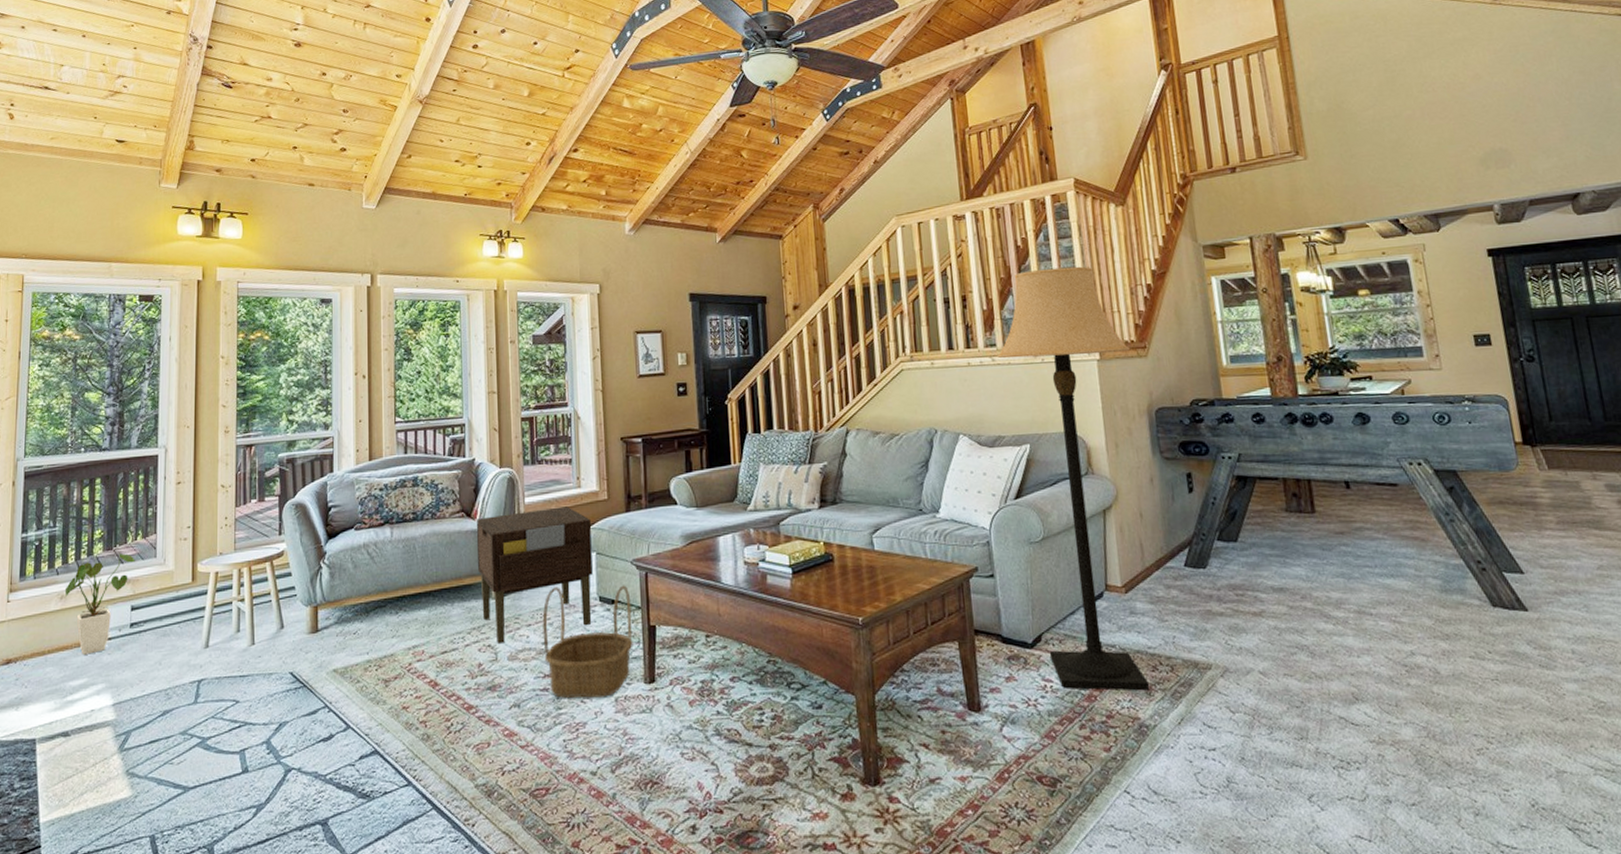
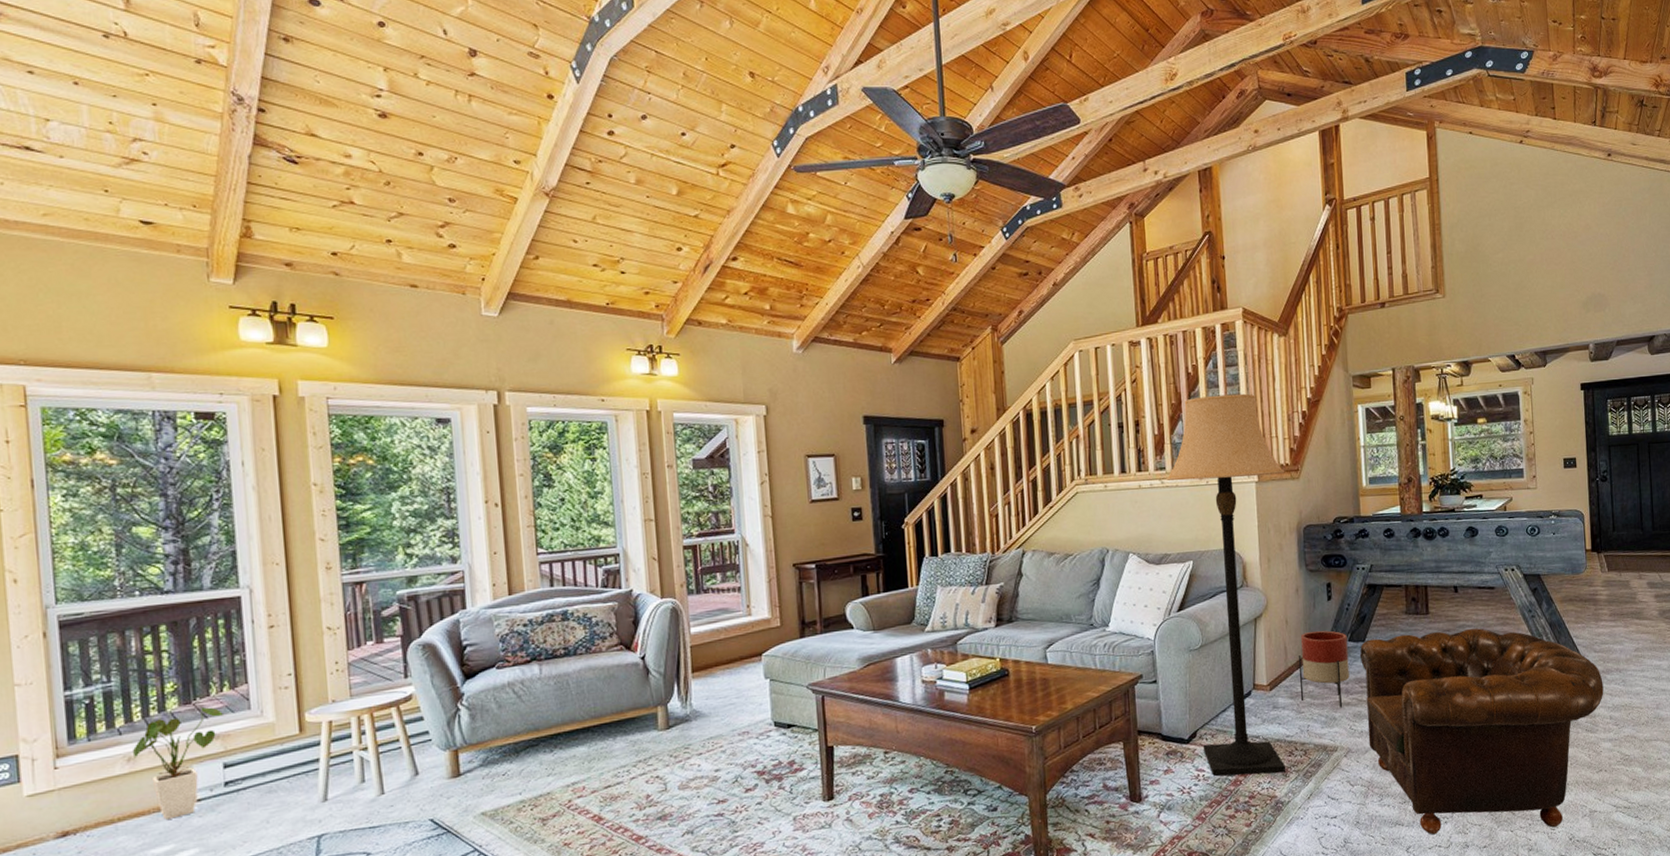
nightstand: present [477,506,593,643] -> none [638,635,767,774]
basket: present [542,585,633,698] -> none [714,709,811,821]
planter: none [1158,526,1222,618] -> present [1299,630,1350,708]
armchair: none [1231,532,1560,788] -> present [1359,628,1604,835]

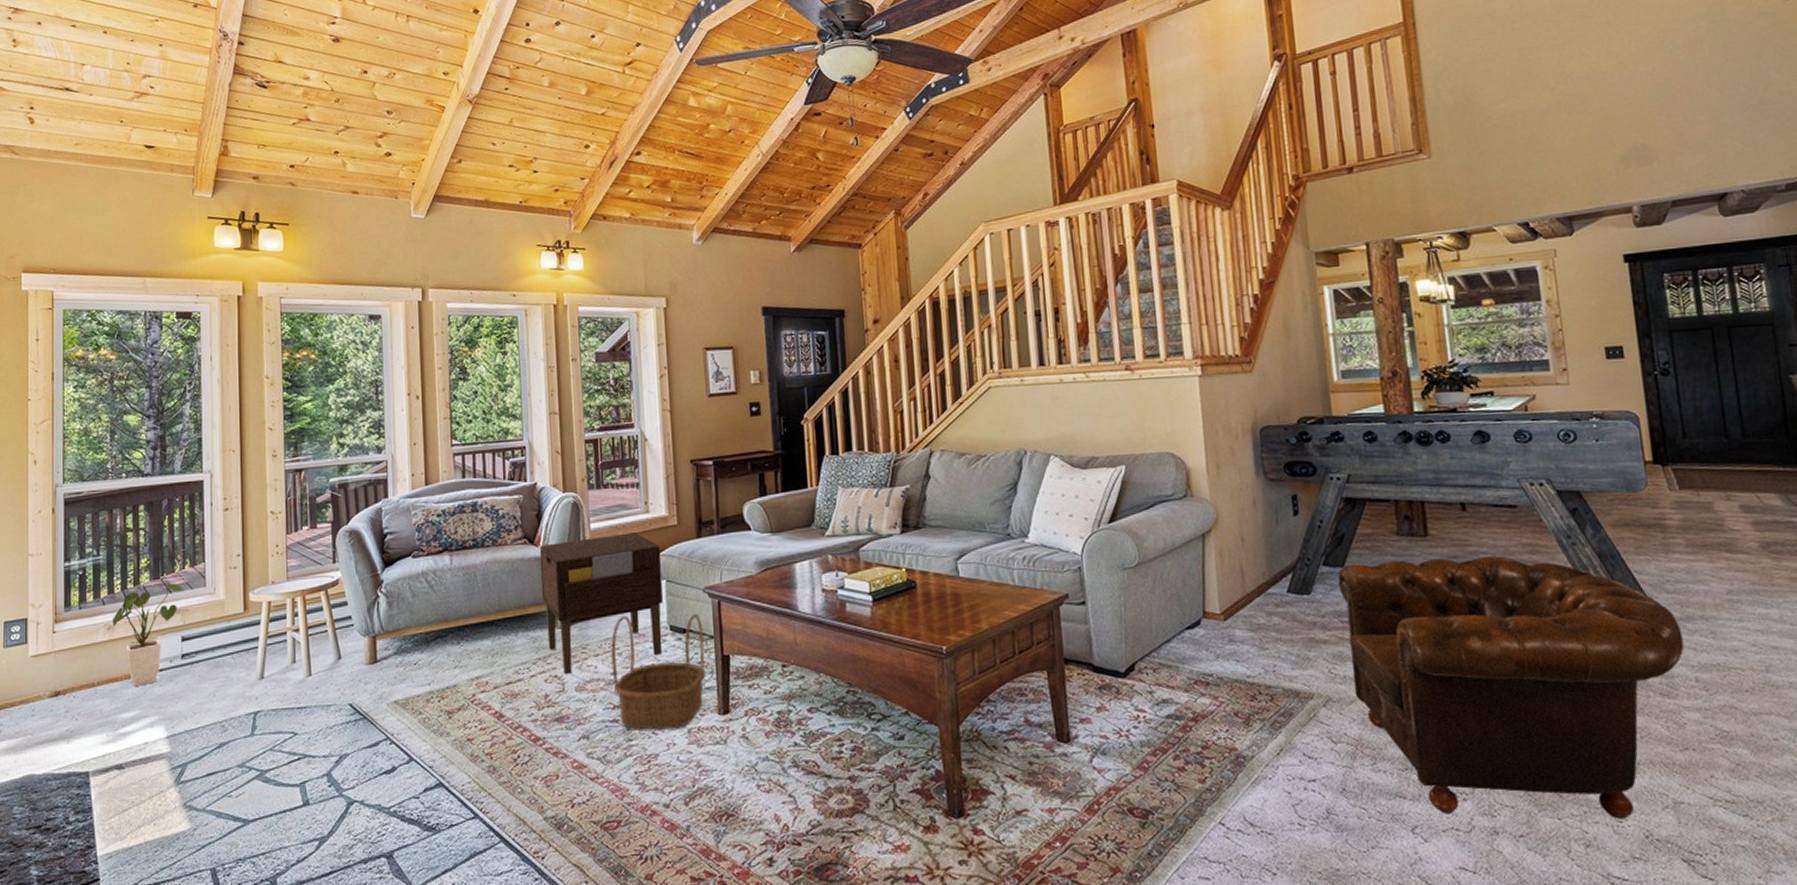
nightstand: none [638,635,767,774] -> present [540,532,663,674]
basket: none [714,709,811,821] -> present [611,613,706,730]
lamp: present [1166,393,1285,776] -> none [1091,275,1247,721]
planter: present [1299,630,1350,708] -> none [1259,551,1326,646]

